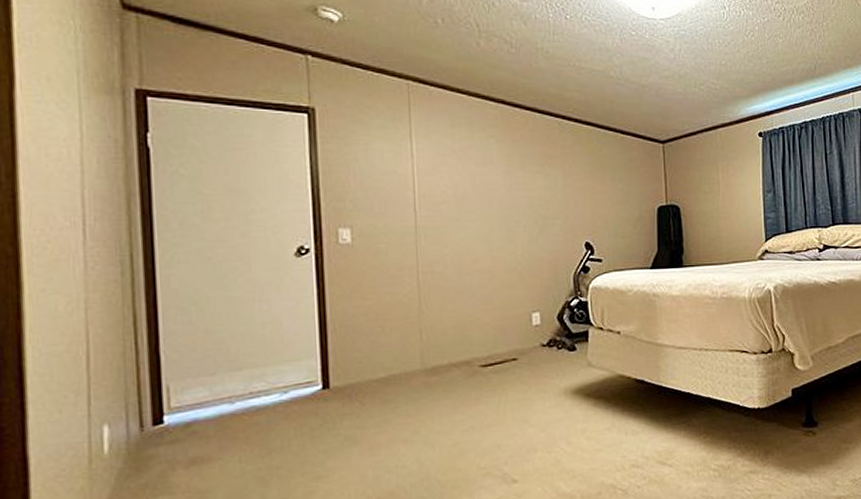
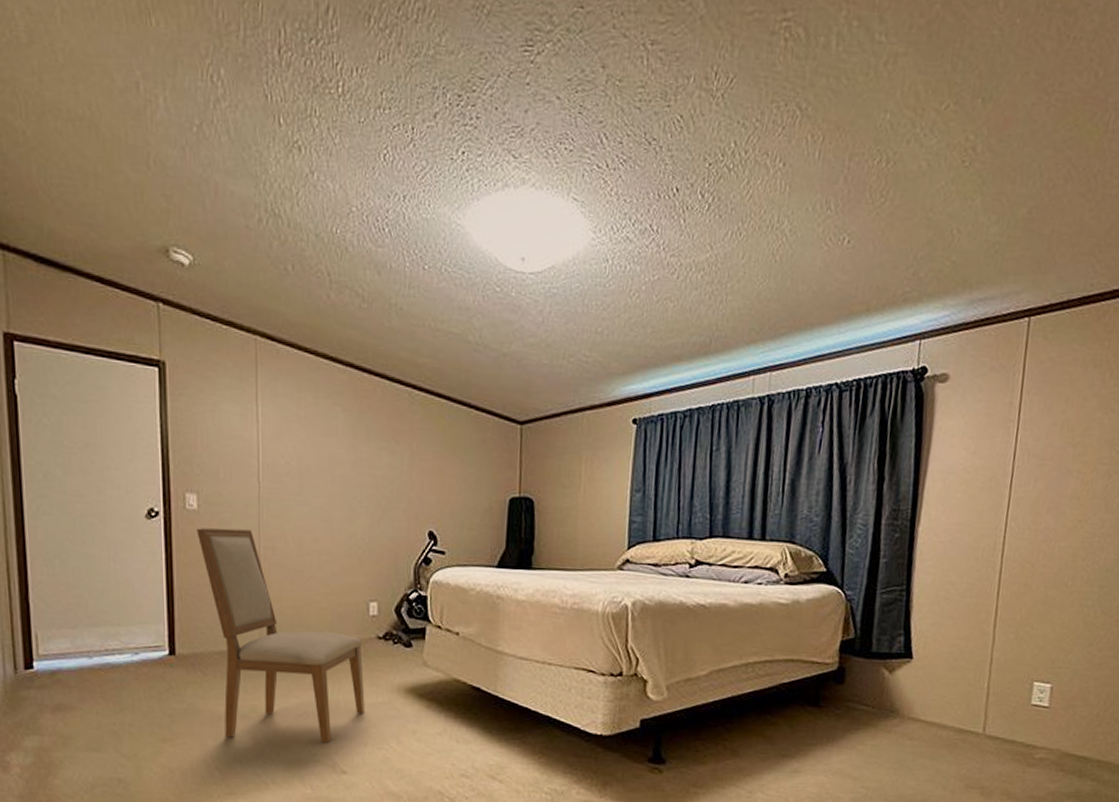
chair: none [351,257,533,465] -> present [196,527,365,744]

